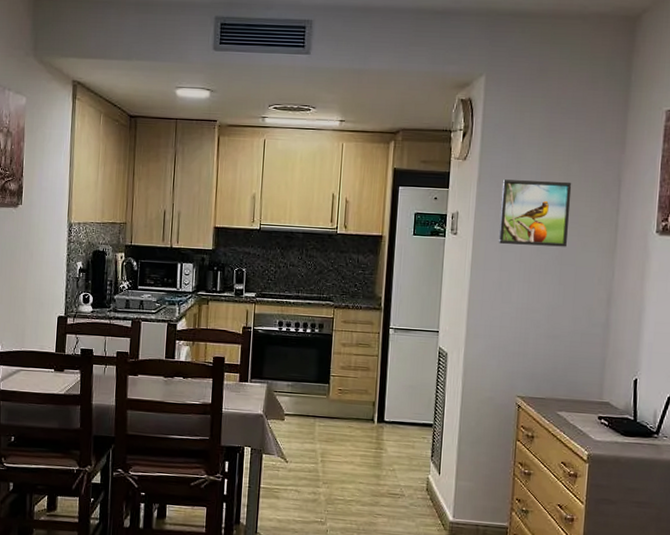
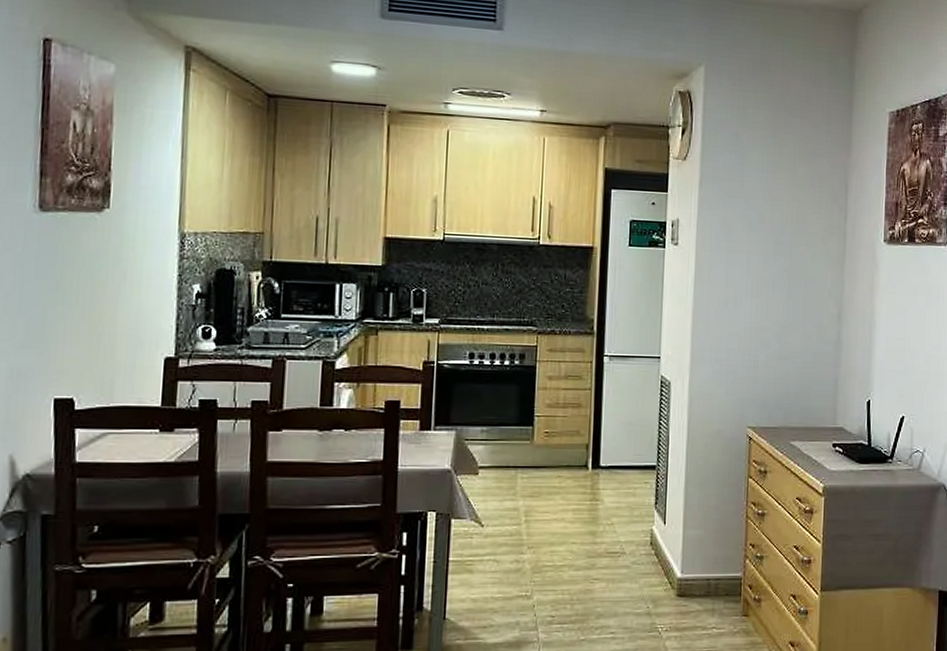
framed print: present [498,179,572,247] -> none [723,183,799,258]

